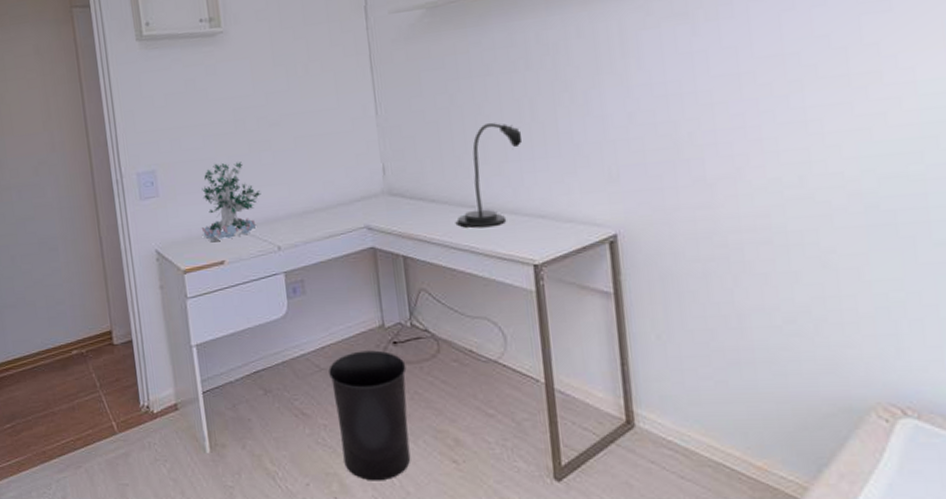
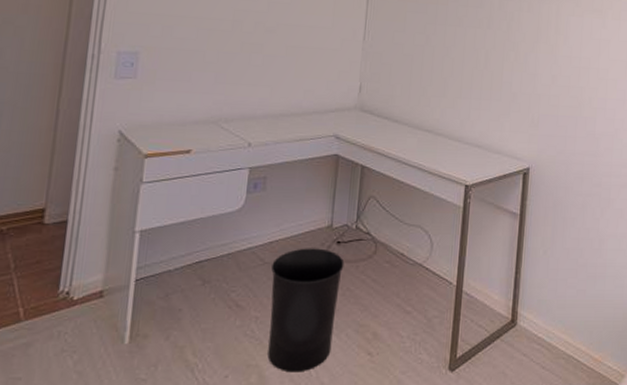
plant: present [201,162,261,241] -> none [173,56,244,130]
desk lamp: present [455,122,523,228] -> none [410,64,476,150]

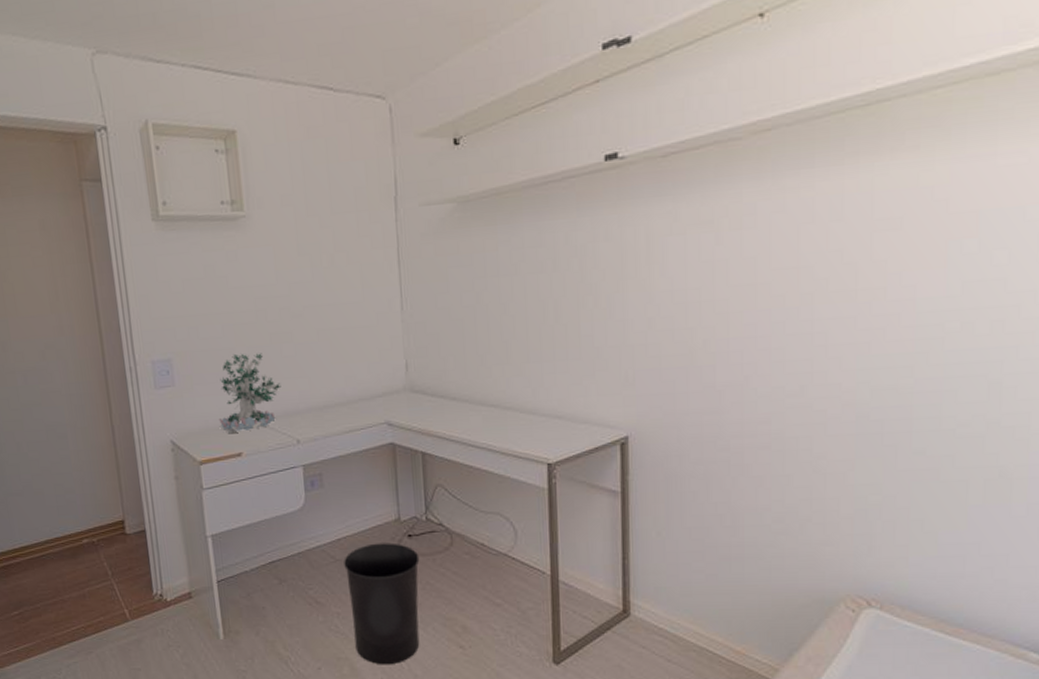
plant: none [173,56,244,130] -> present [218,353,281,433]

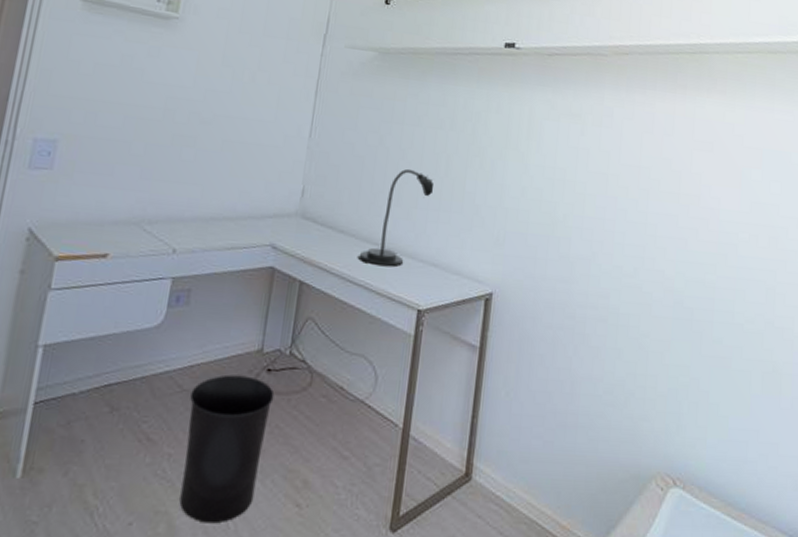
plant: present [218,353,281,433] -> none [90,147,172,232]
desk lamp: none [474,322,545,427] -> present [357,168,434,267]

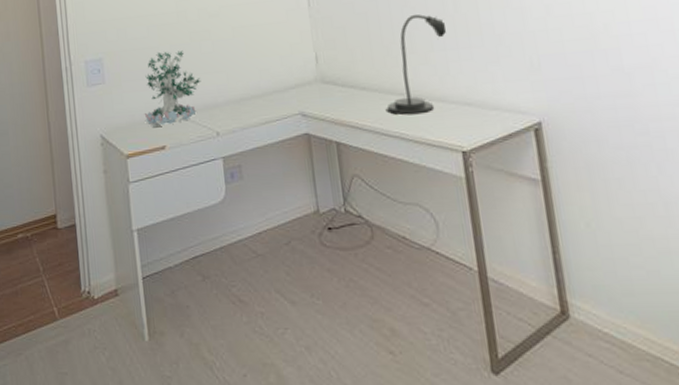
plant: none [90,147,172,232] -> present [144,50,201,127]
waste bin: present [179,374,275,524] -> none [265,236,348,373]

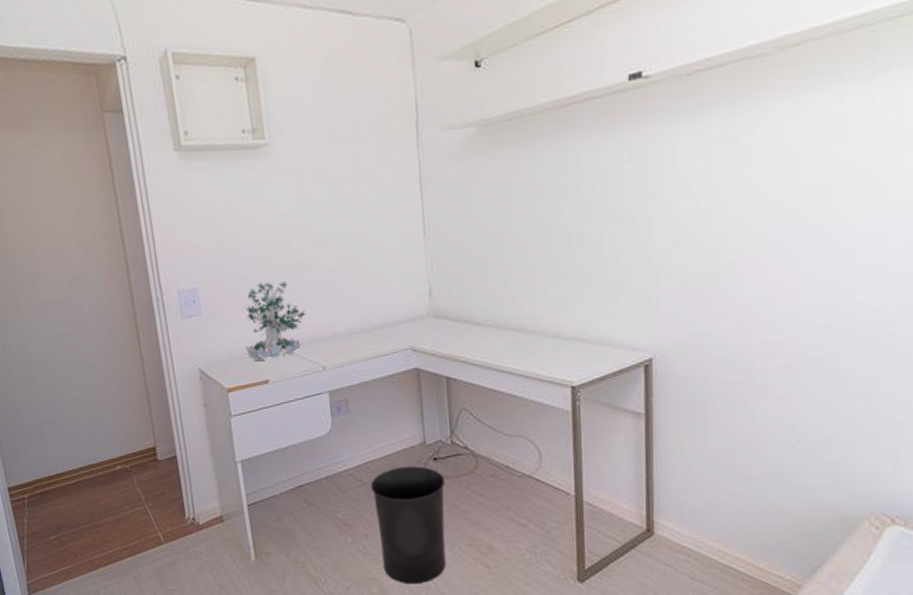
waste bin: none [265,236,348,373] -> present [371,466,447,584]
desk lamp: present [385,14,447,115] -> none [498,246,569,351]

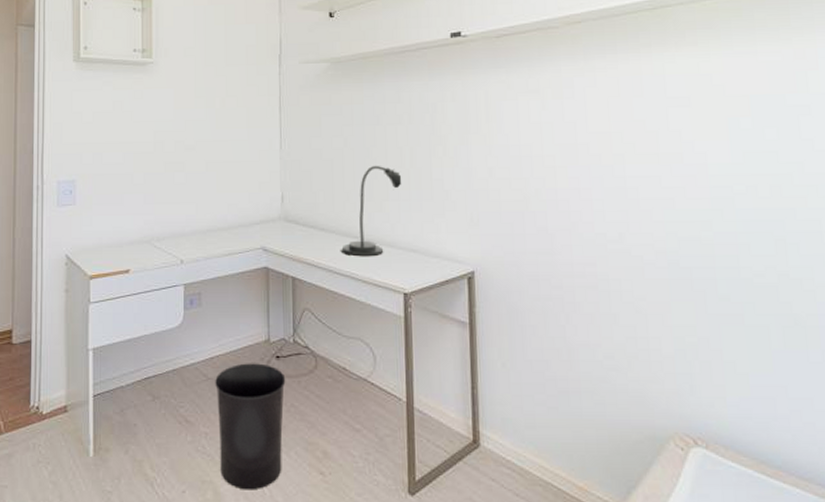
plant: present [245,281,306,361] -> none [111,178,171,250]
desk lamp: none [498,246,569,351] -> present [340,165,402,257]

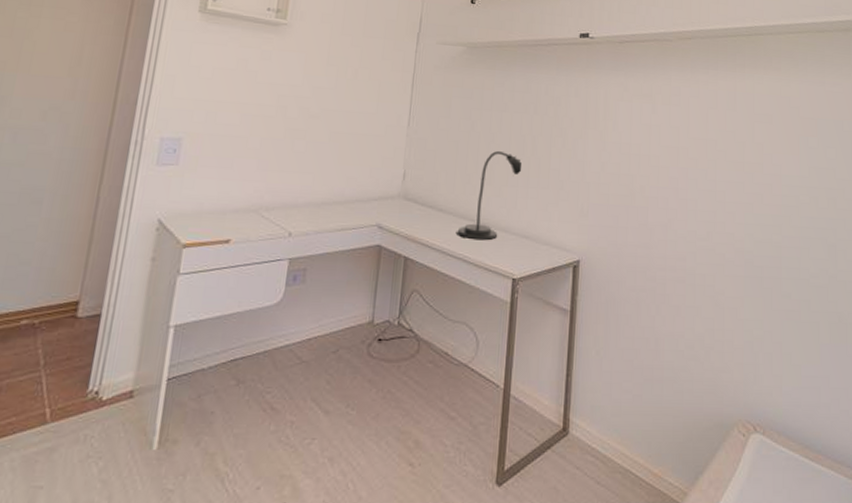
waste bin: present [215,363,286,490] -> none [302,345,386,485]

